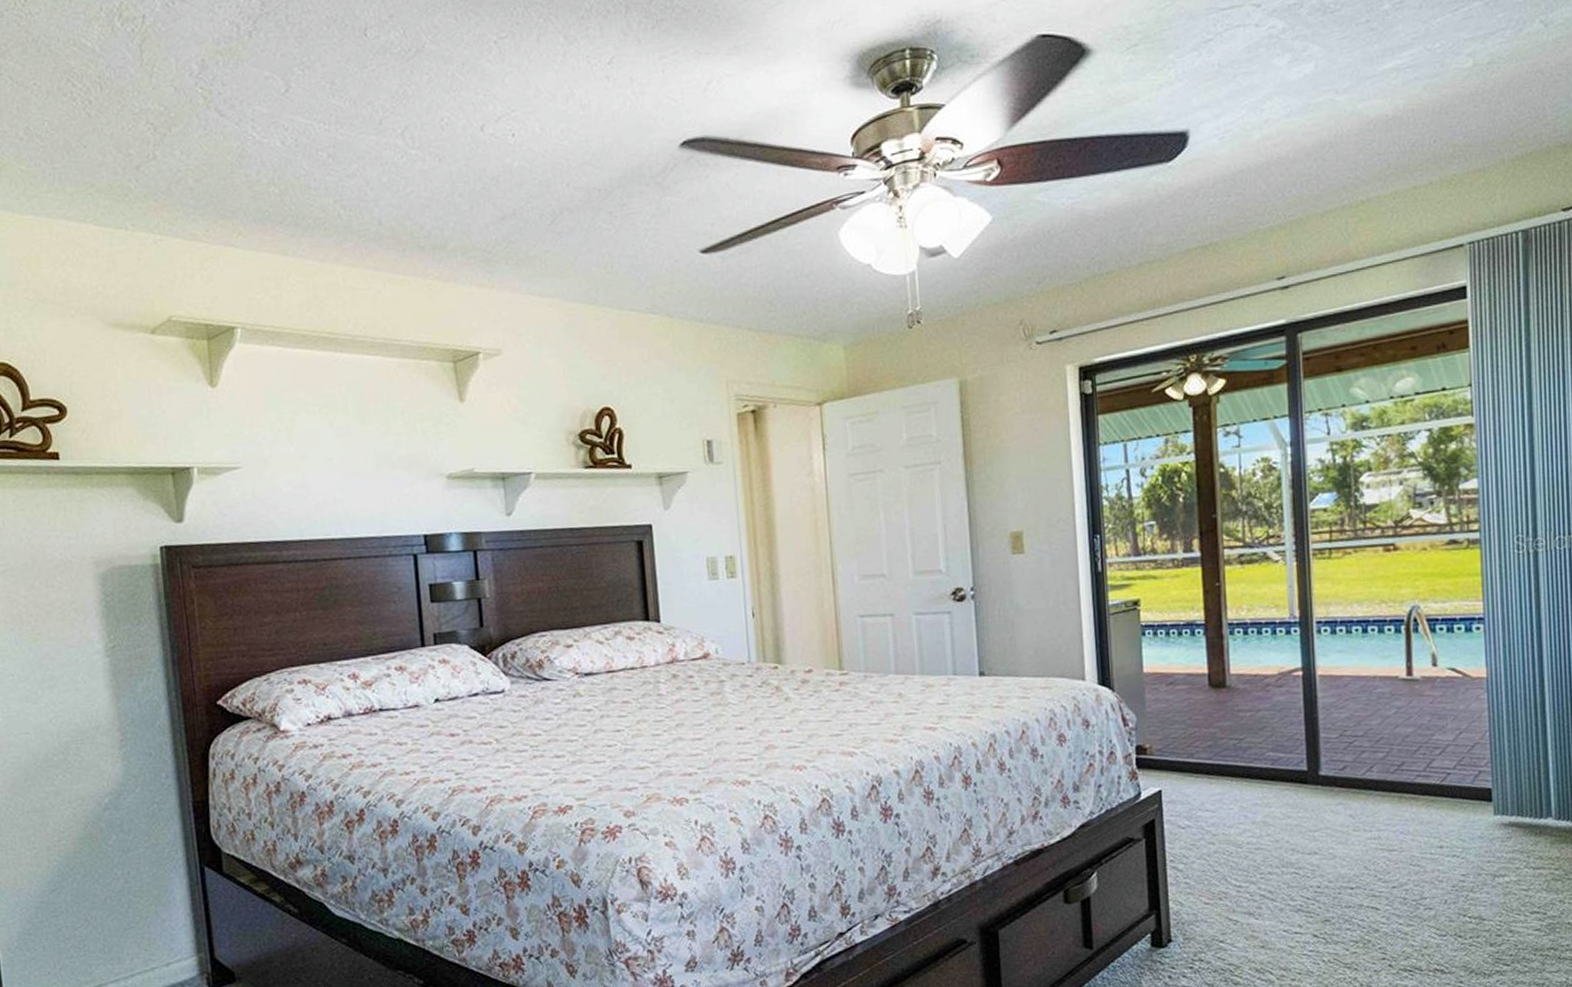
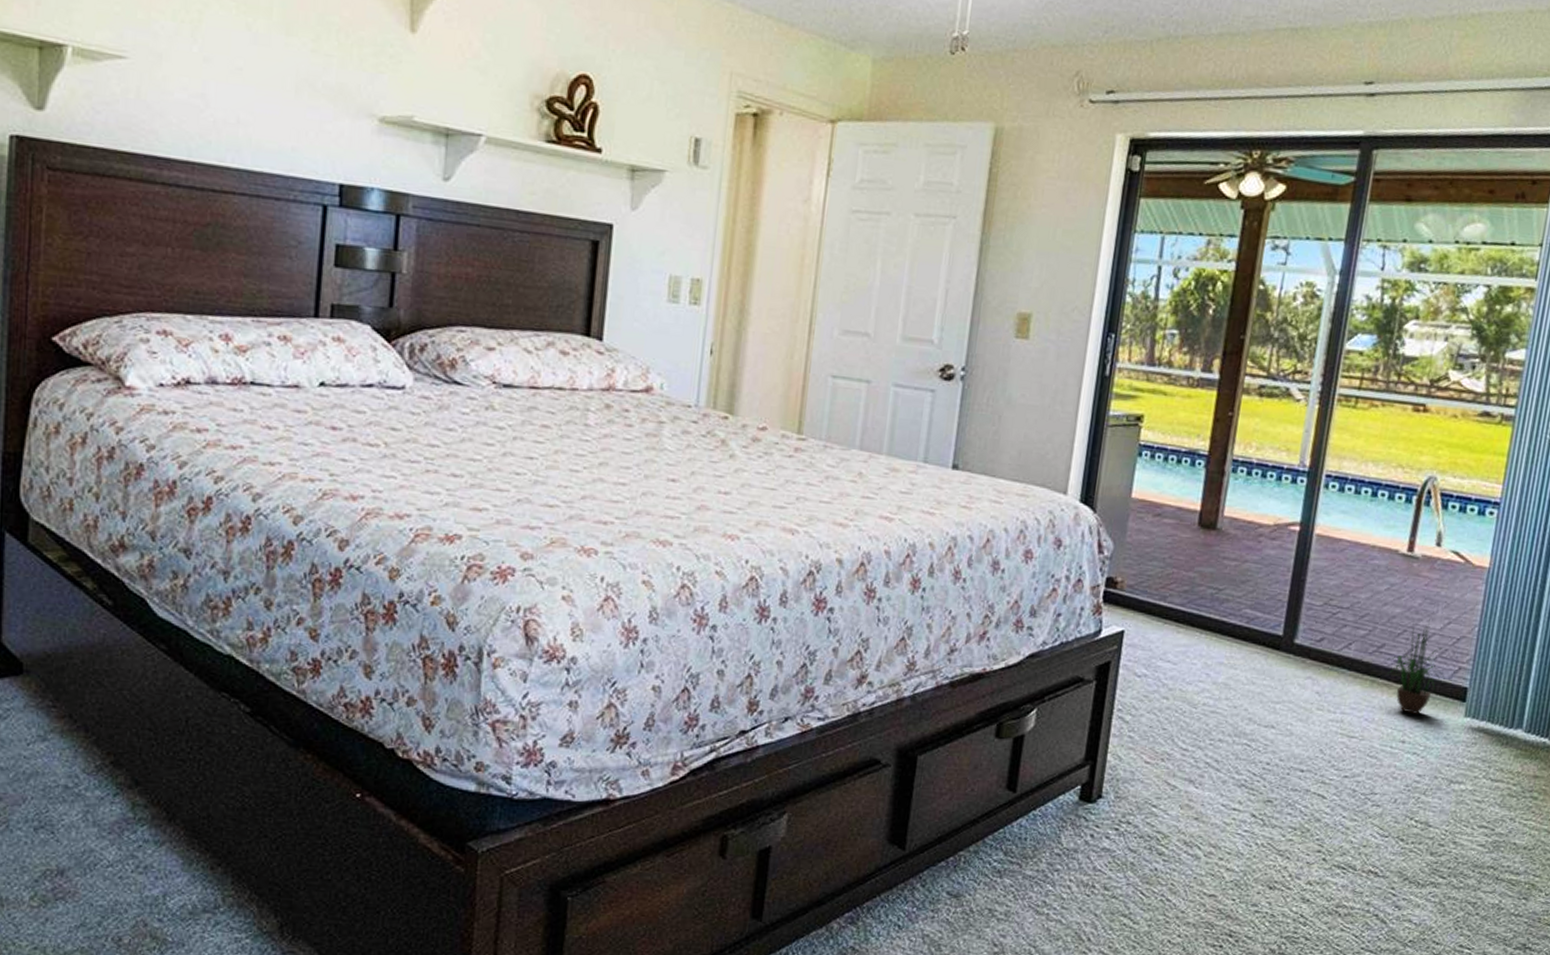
potted plant: none [1407,732,1468,821] -> present [1384,618,1445,715]

